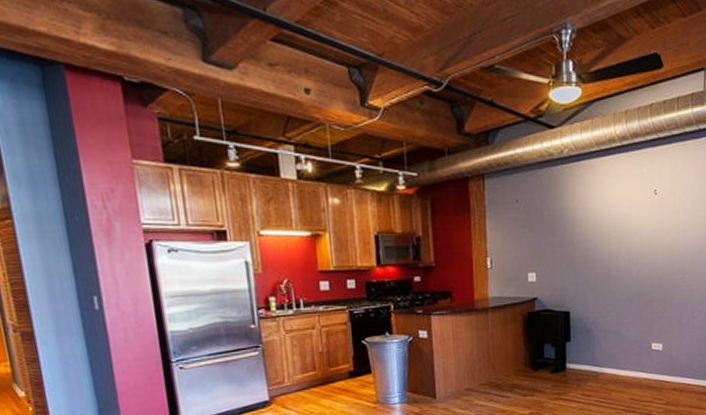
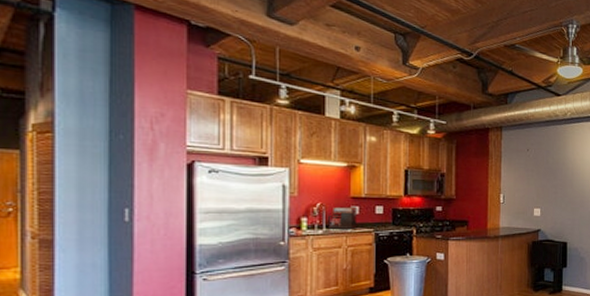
coffee maker: none [297,282,329,308] -> present [328,206,358,229]

